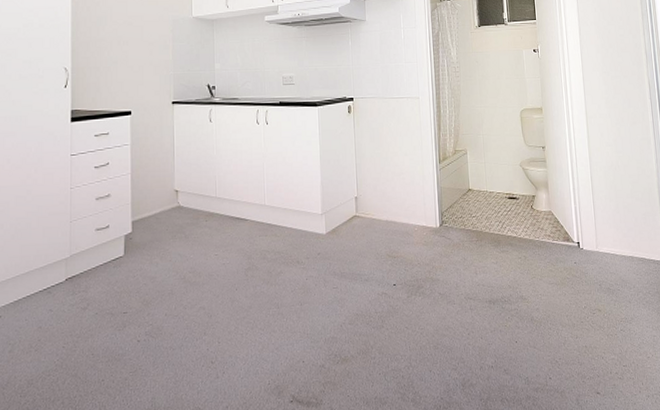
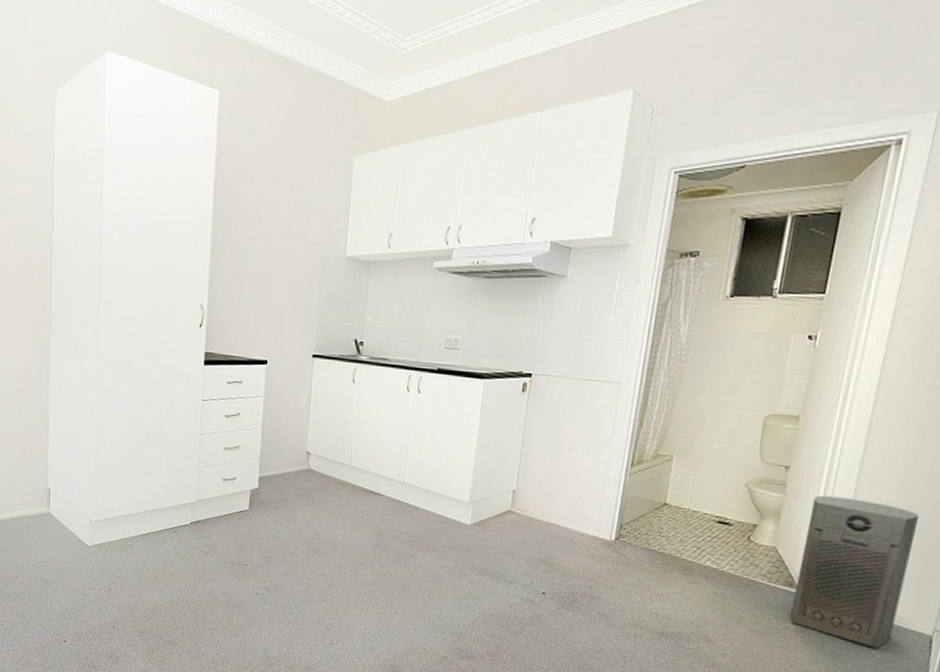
air purifier: none [566,164,641,280] -> present [790,495,919,648]

